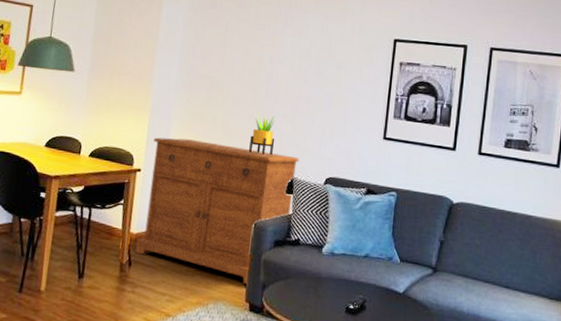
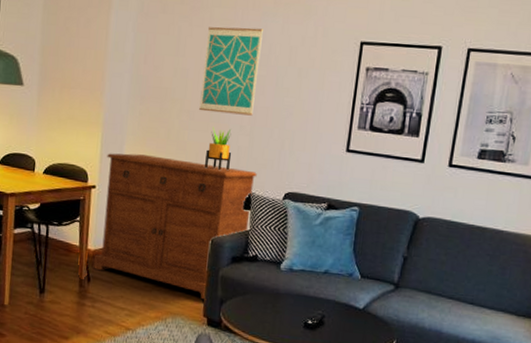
wall art: none [244,22,305,104] -> present [199,26,263,116]

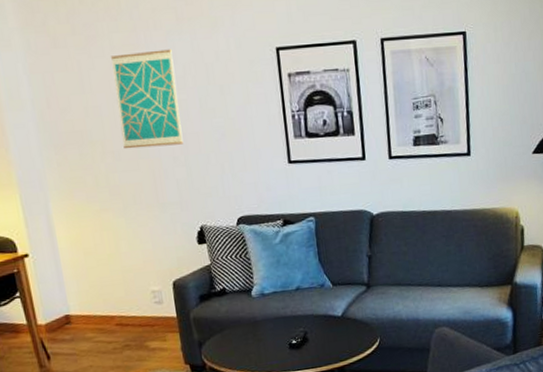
sideboard: present [93,153,257,300] -> none [32,202,208,347]
potted plant: present [205,126,232,171] -> none [143,163,173,210]

